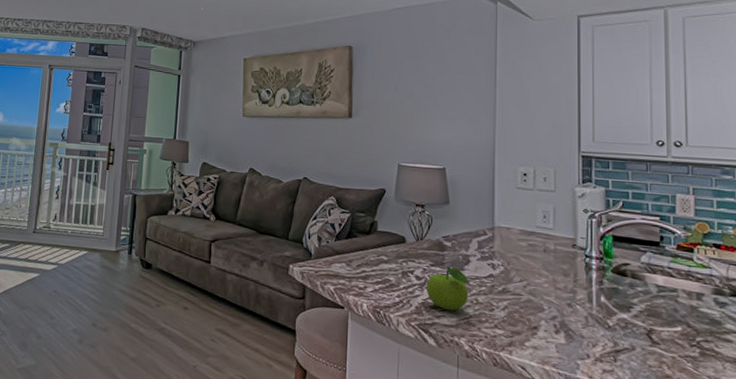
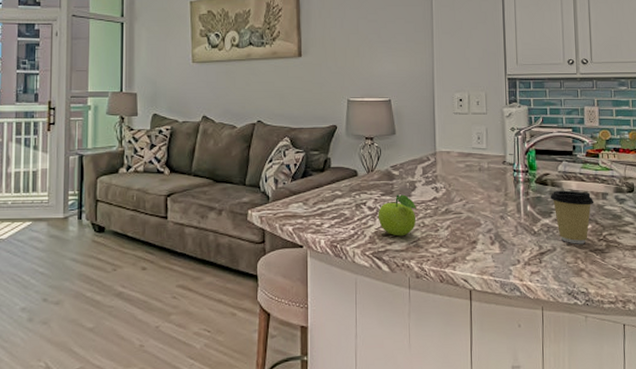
coffee cup: none [629,283,686,348] -> present [550,190,594,244]

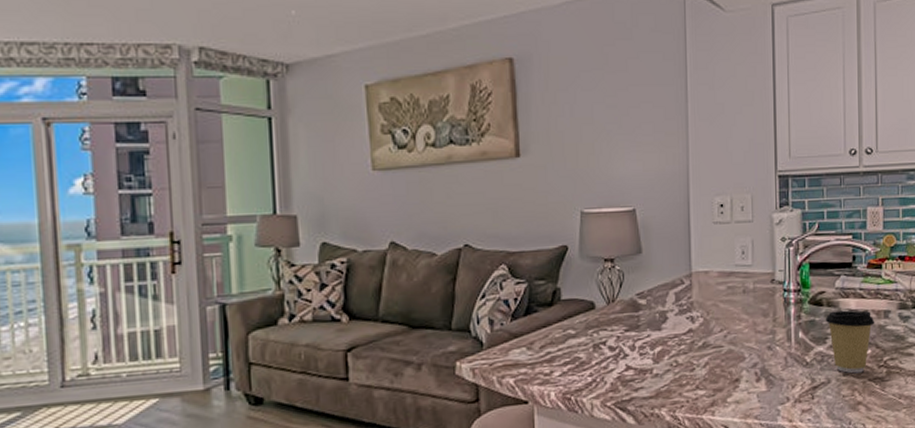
fruit: present [378,194,417,237] -> none [621,328,669,381]

